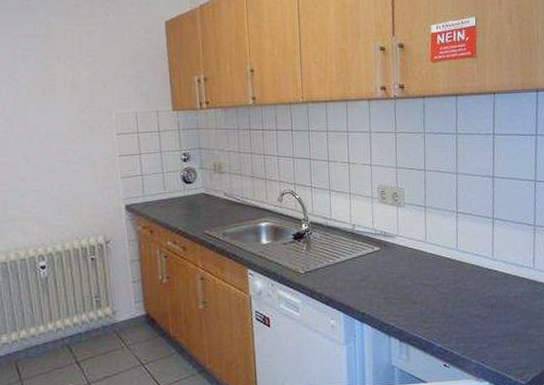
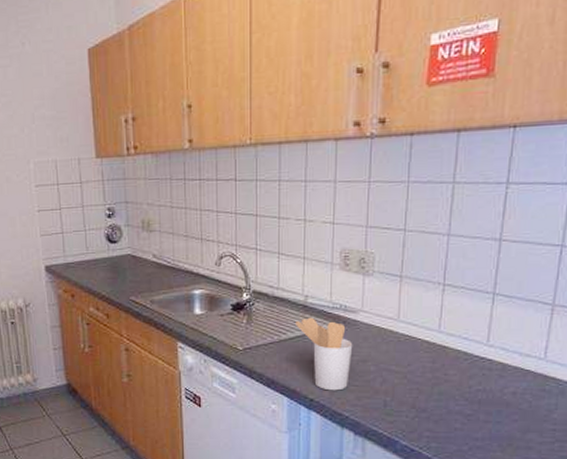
utensil holder: none [346,242,393,305] -> present [296,317,353,391]

